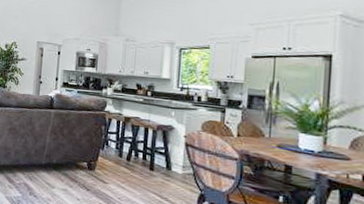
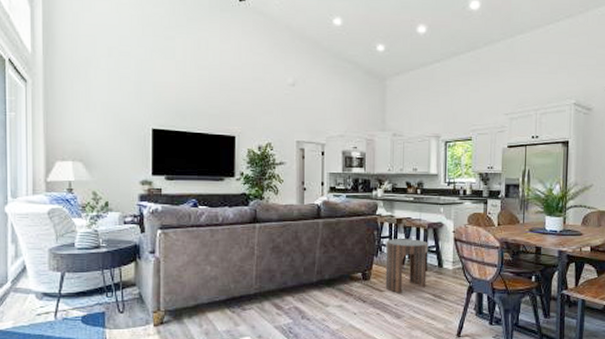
side table: none [109,135,157,188] -> present [385,239,429,293]

